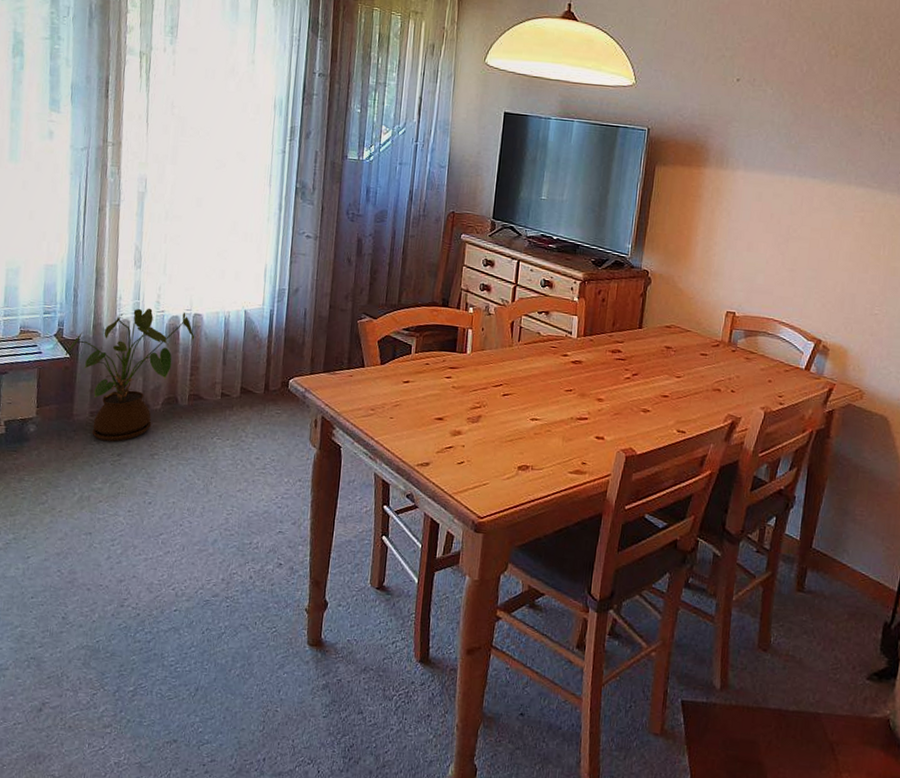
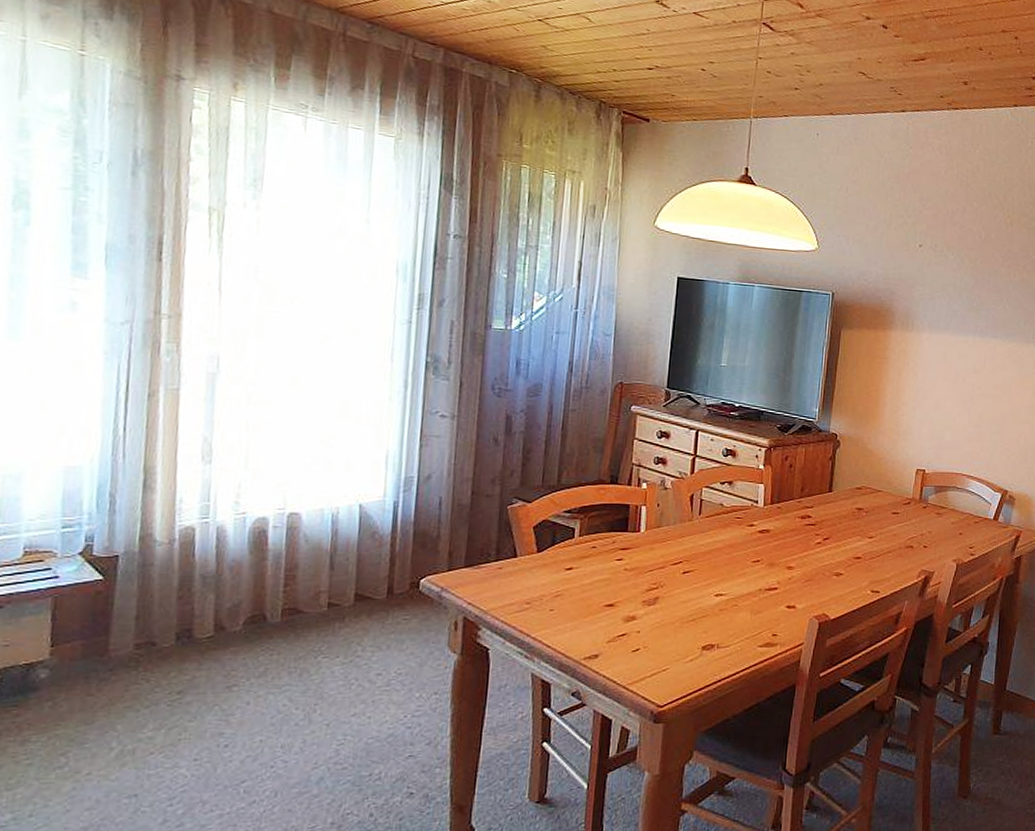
house plant: present [65,308,195,442] -> none [95,510,290,678]

